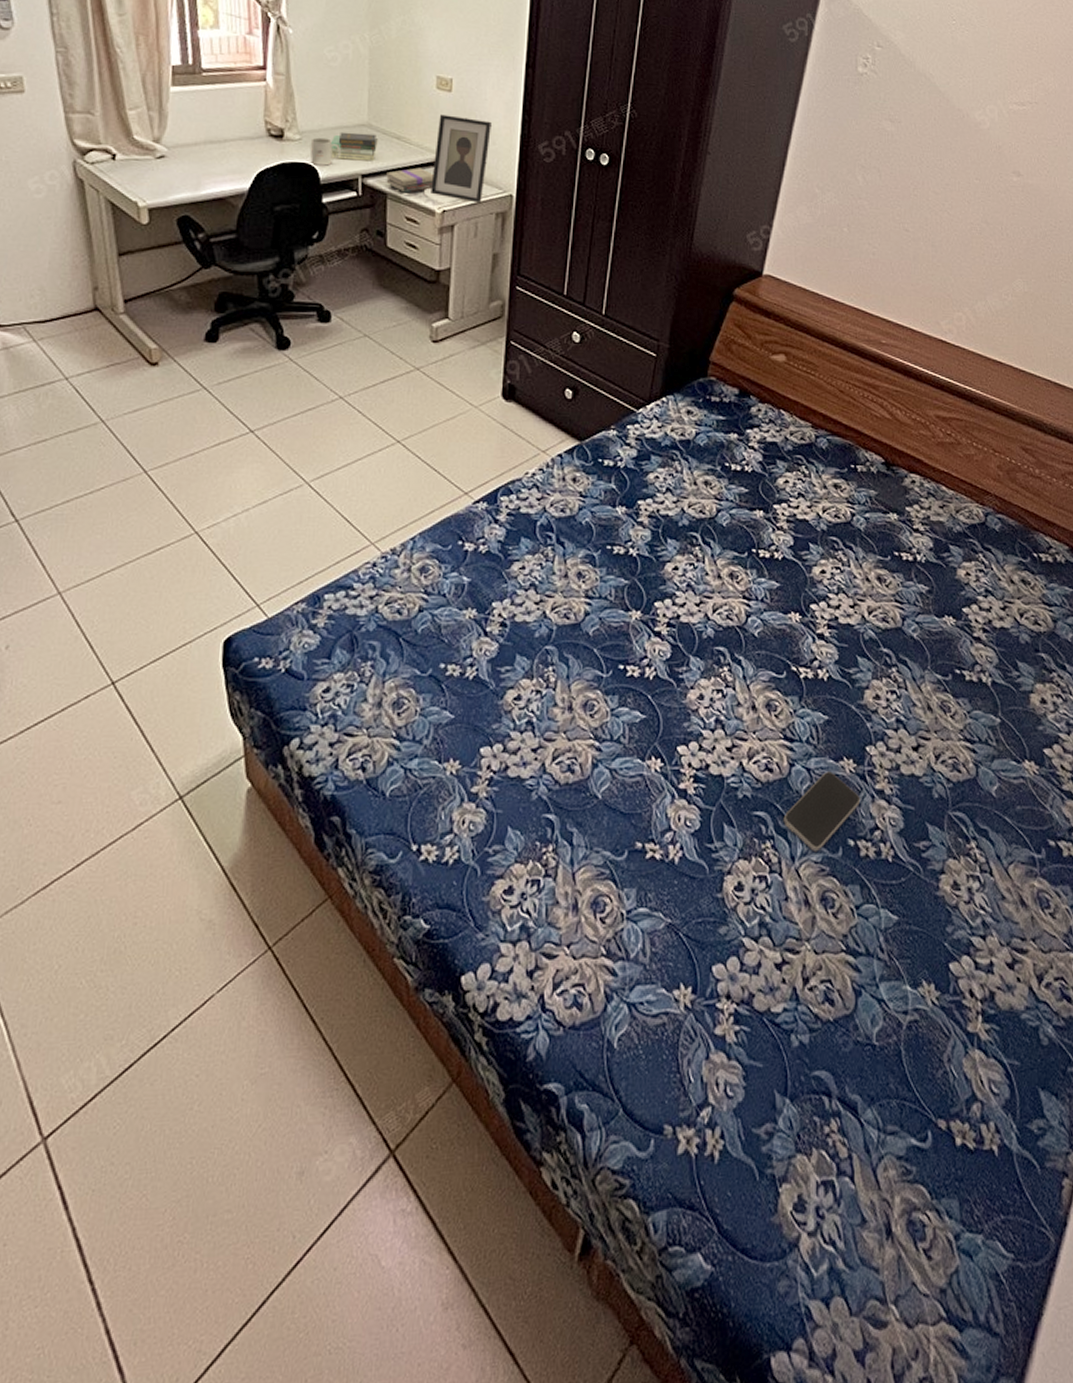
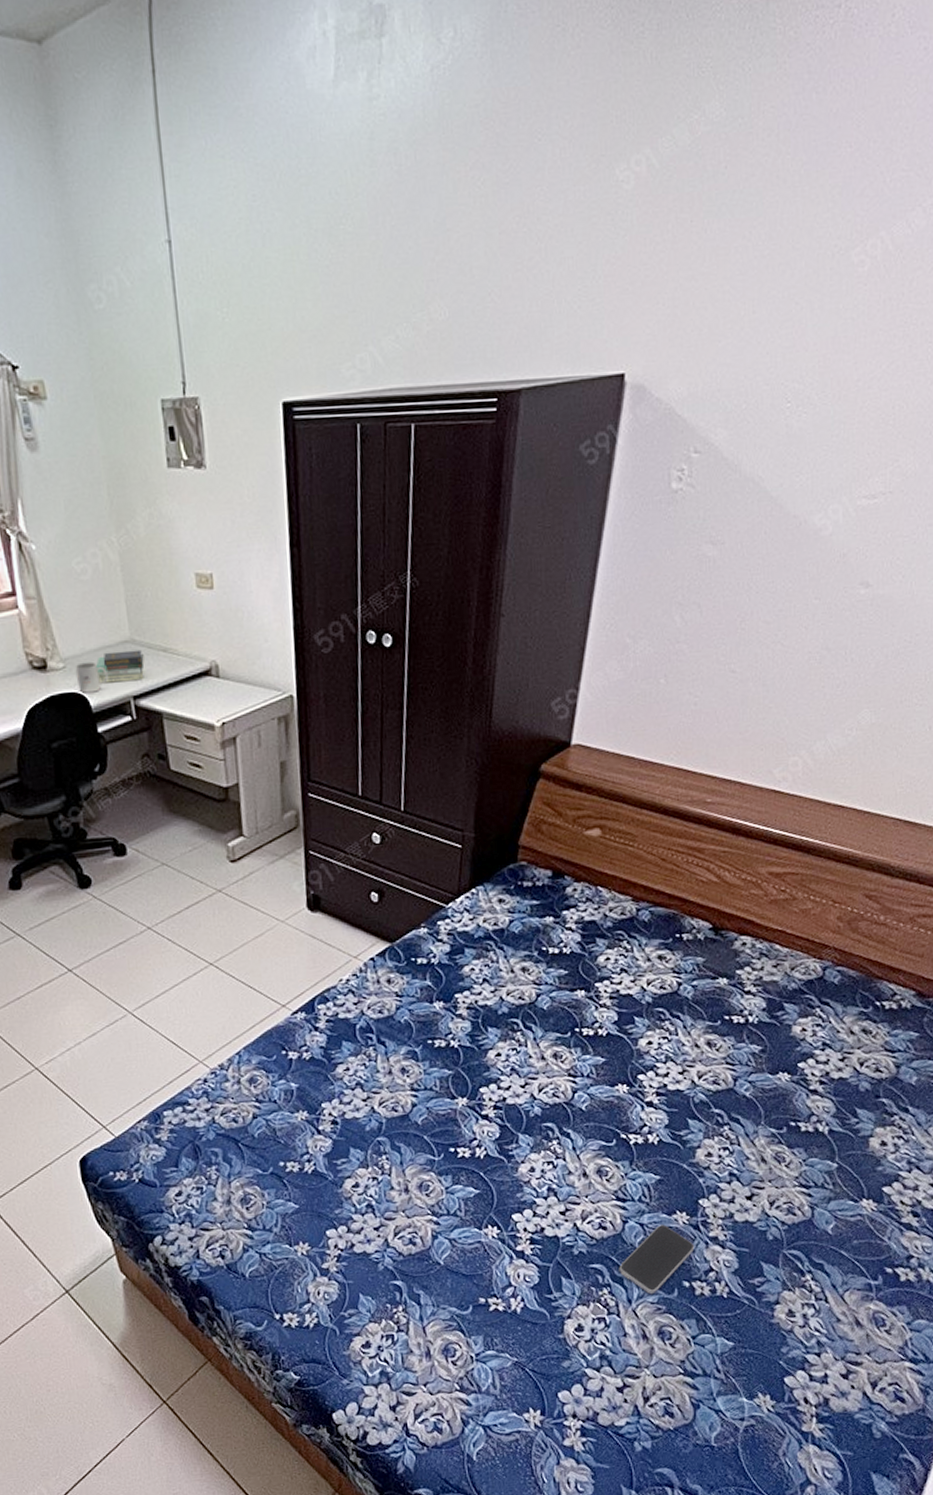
books: present [386,167,434,193] -> none [158,679,208,710]
picture frame: present [431,114,493,204] -> none [204,615,262,710]

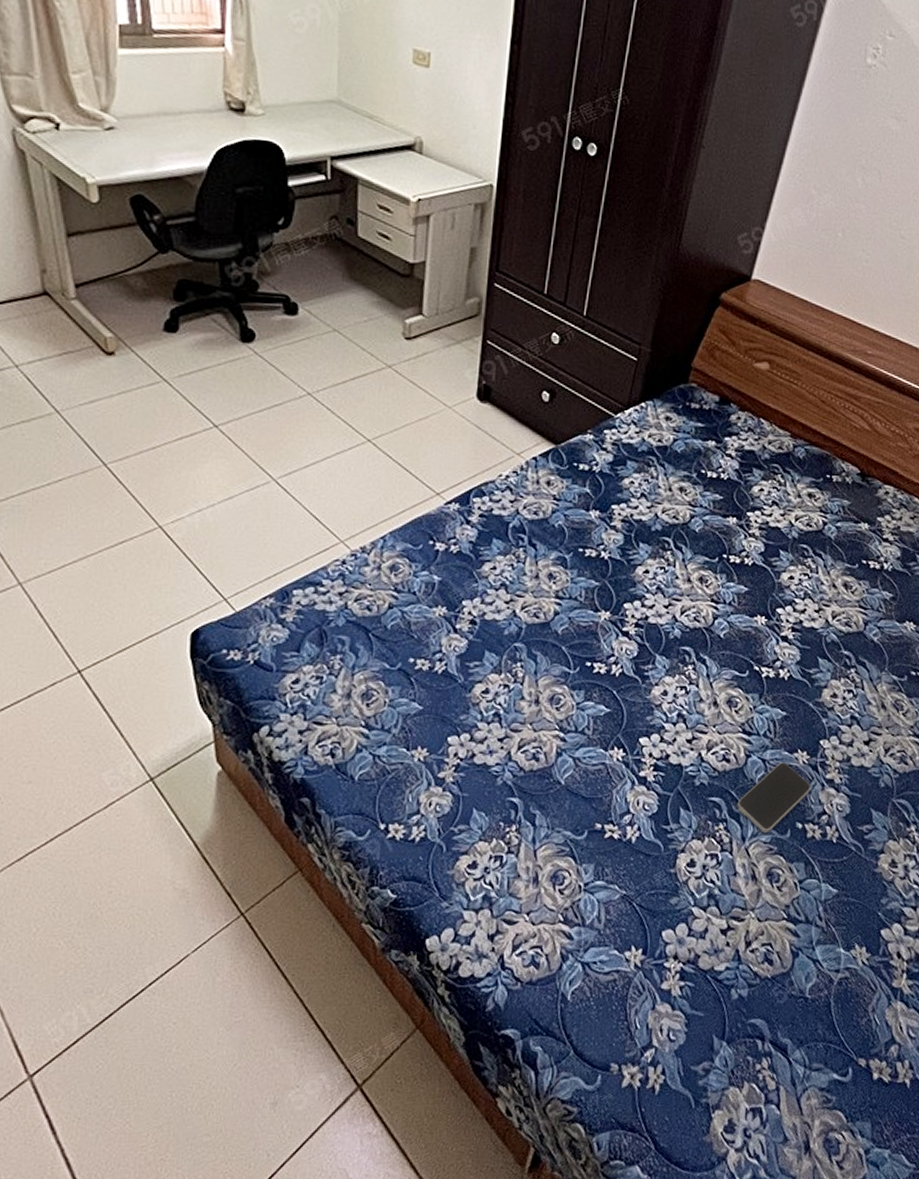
mug: present [75,661,108,693] -> none [274,112,308,145]
books: present [95,649,146,683] -> none [296,107,350,141]

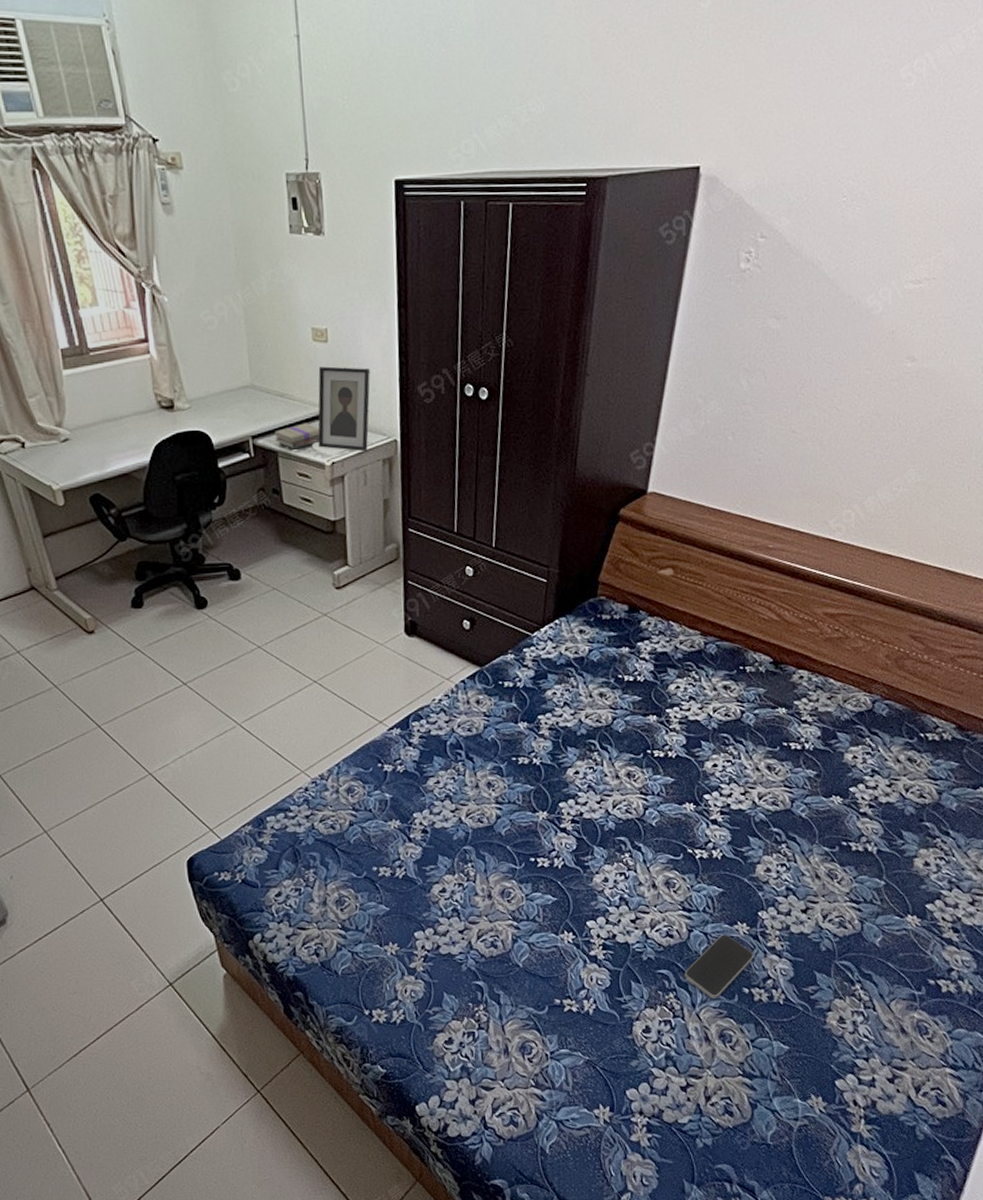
books: none [357,151,410,179] -> present [275,423,320,450]
picture frame: none [405,92,473,193] -> present [318,366,371,452]

